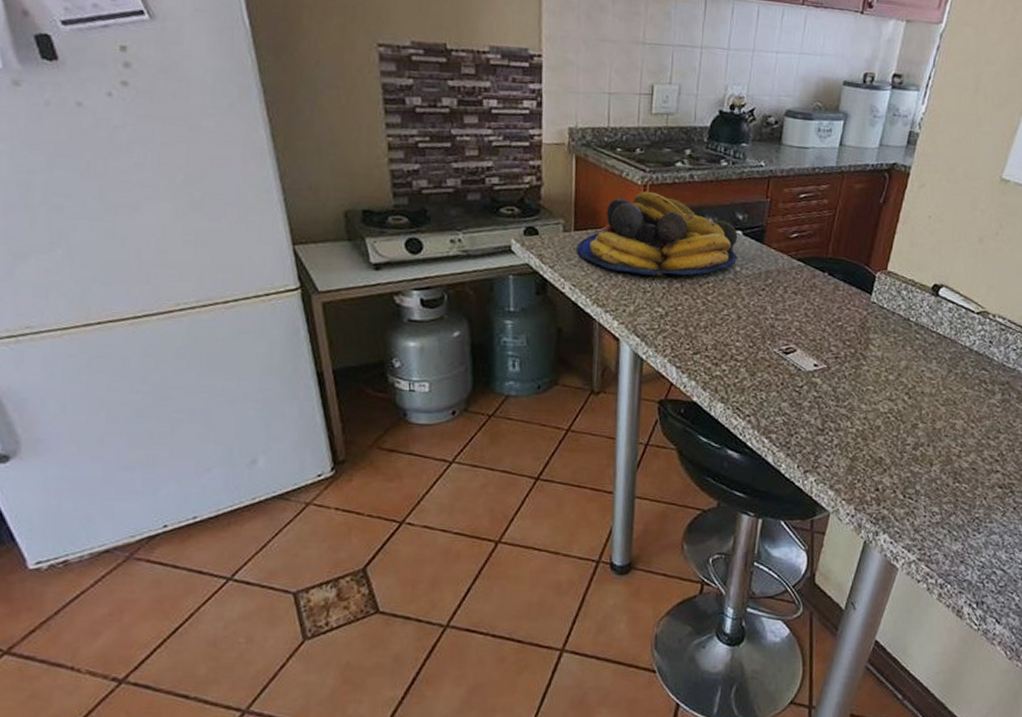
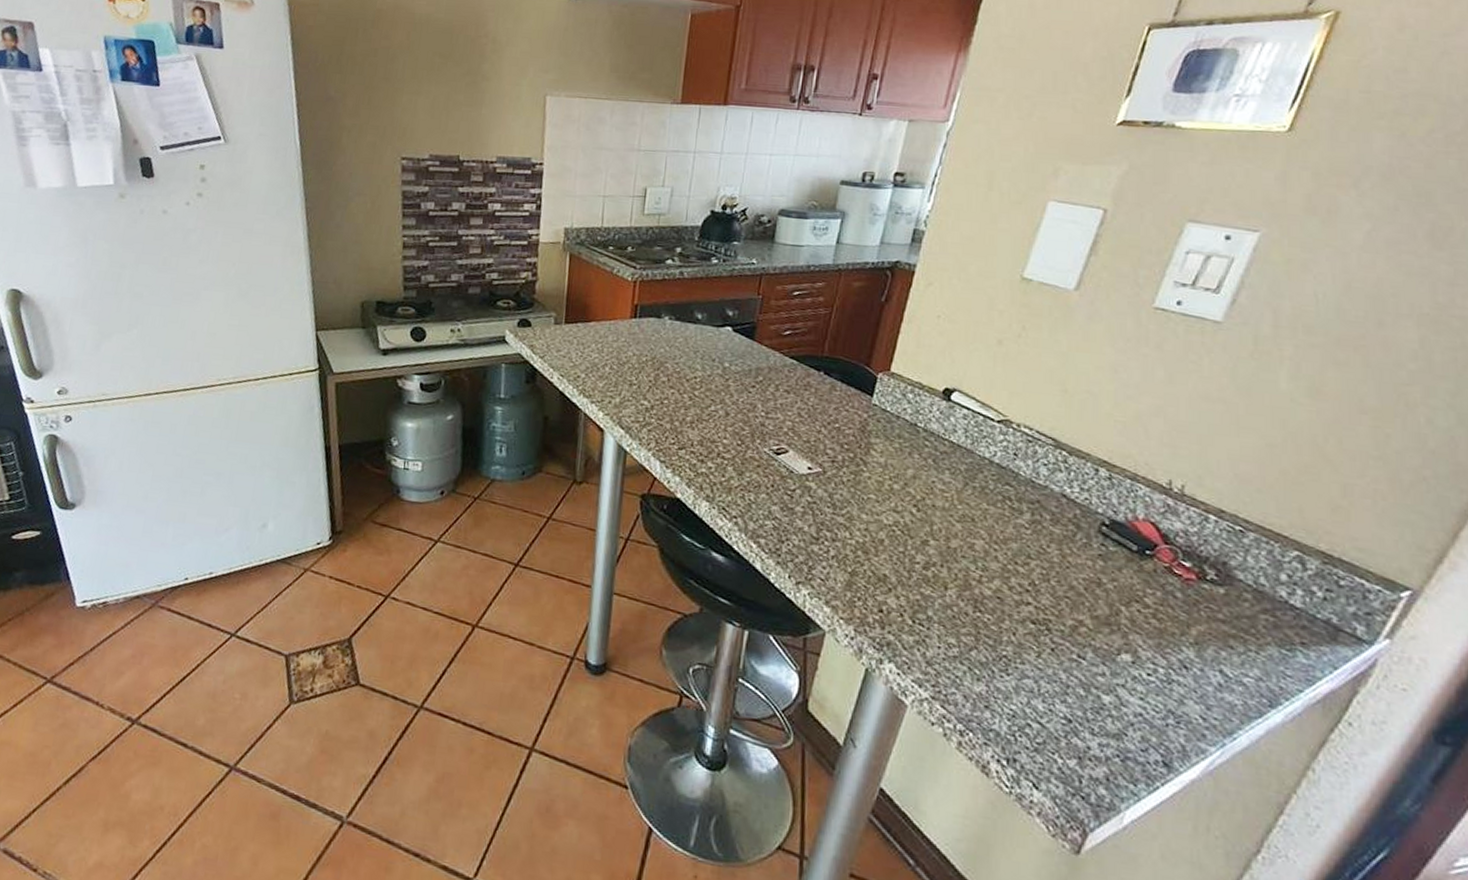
fruit bowl: present [576,191,738,276] -> none [566,287,728,370]

